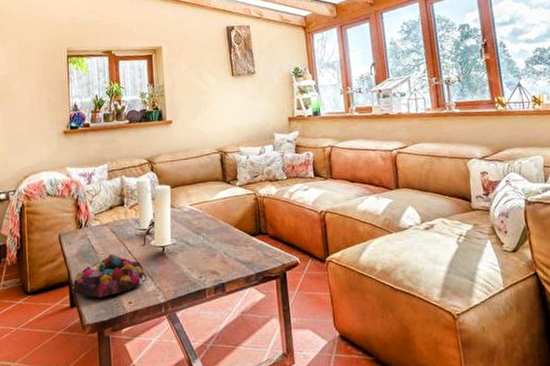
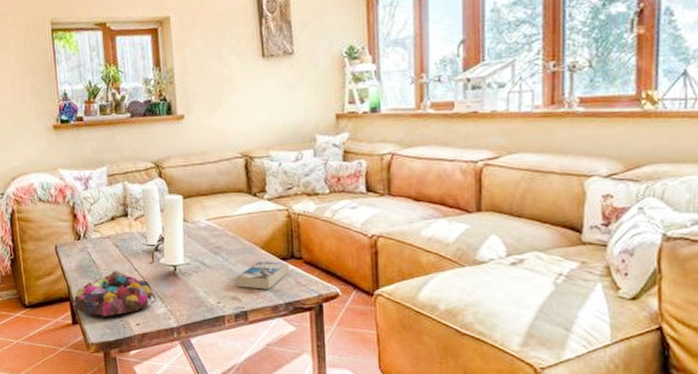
book: none [214,237,258,263] -> present [235,261,289,290]

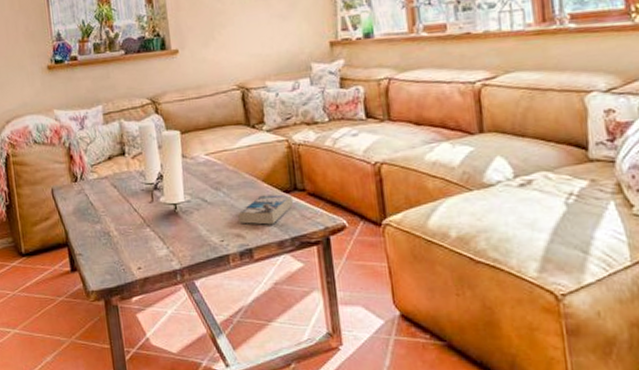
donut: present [73,271,156,316] -> none [72,212,157,261]

